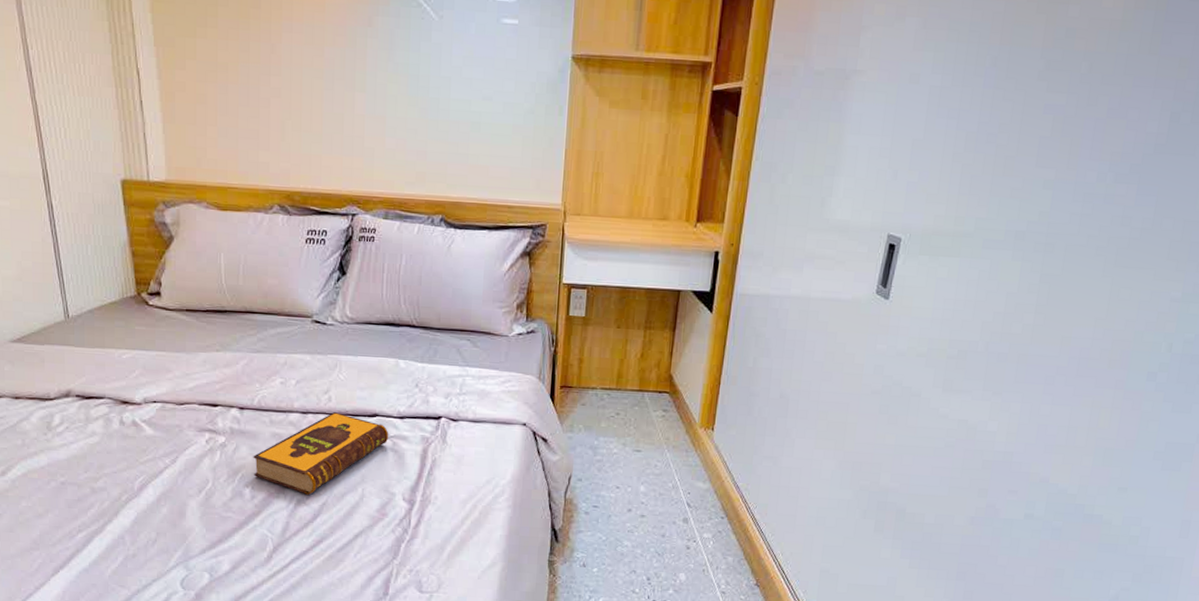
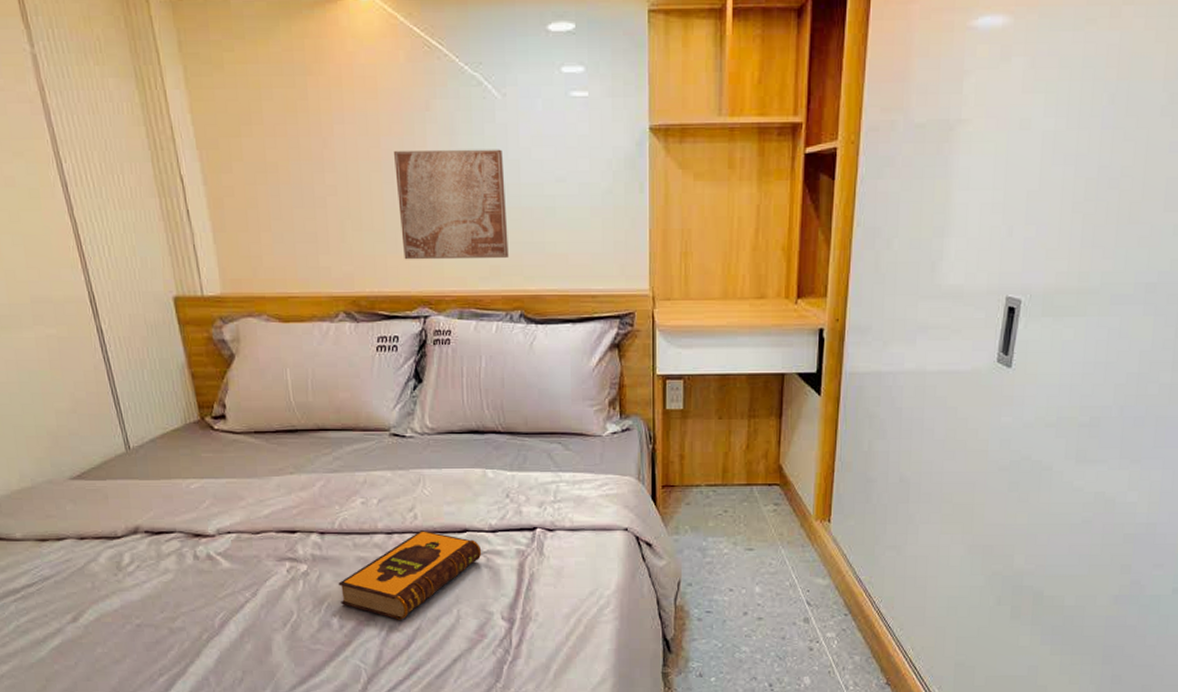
wall art: none [335,61,436,166] -> present [394,149,509,260]

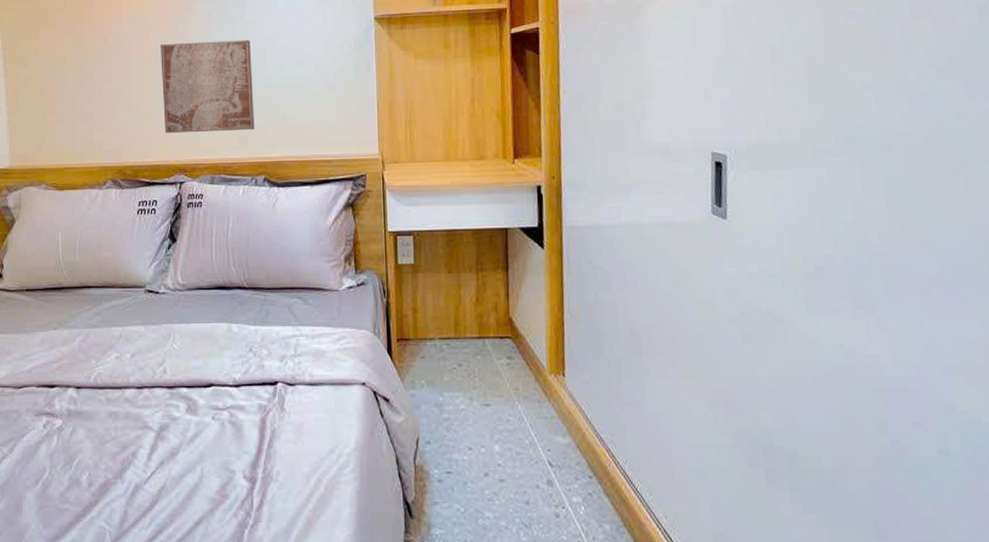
hardback book: present [338,531,482,620] -> none [90,385,226,478]

